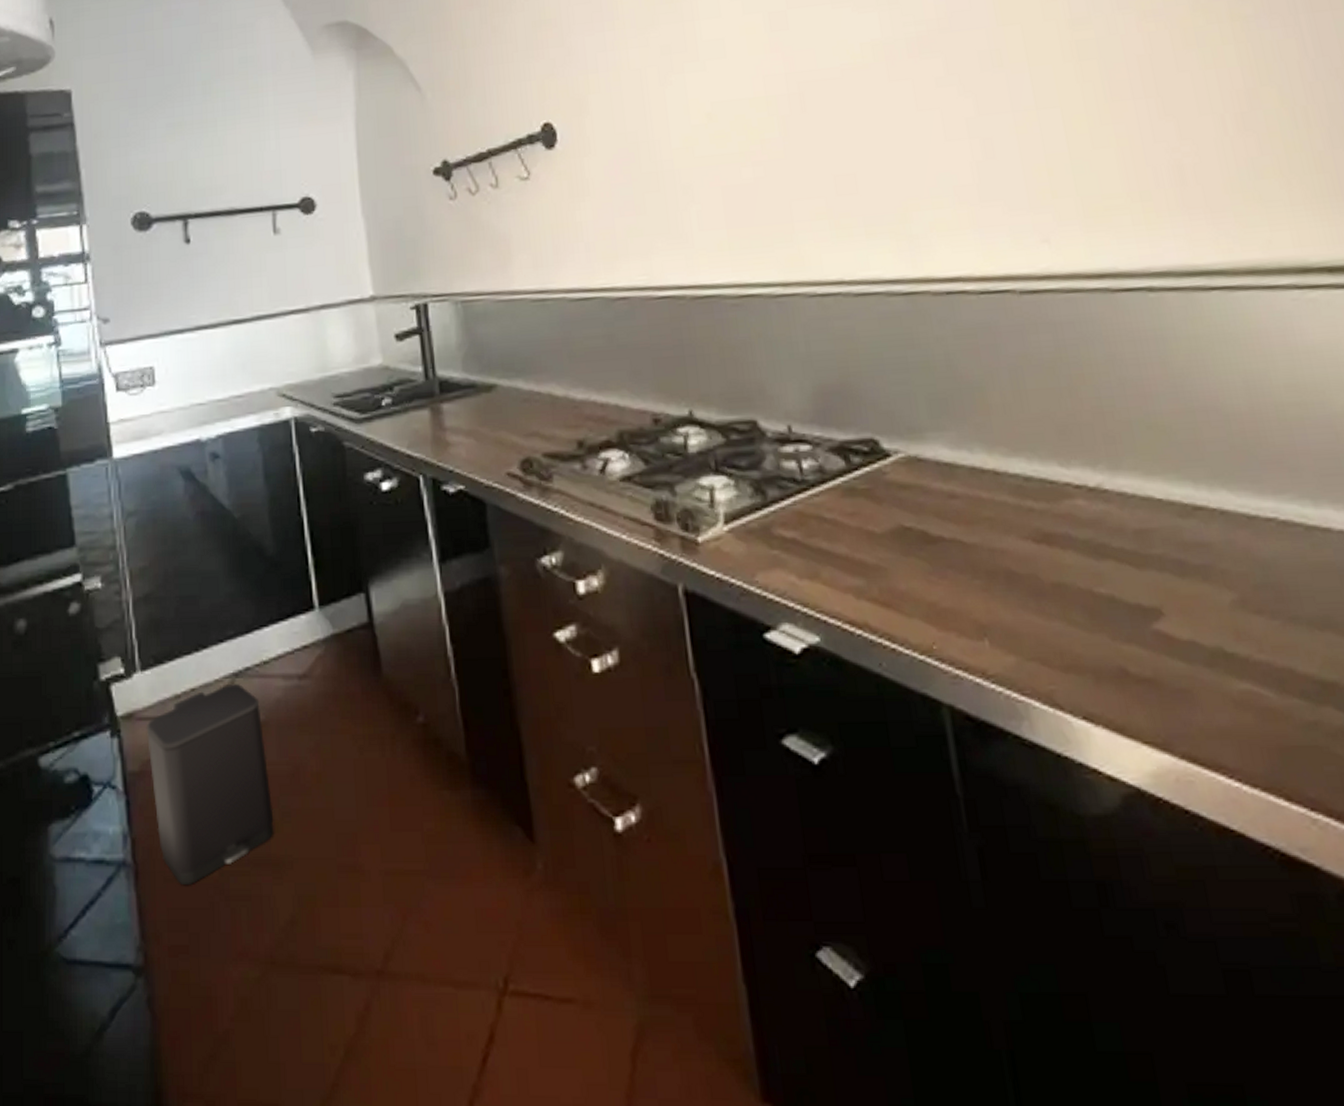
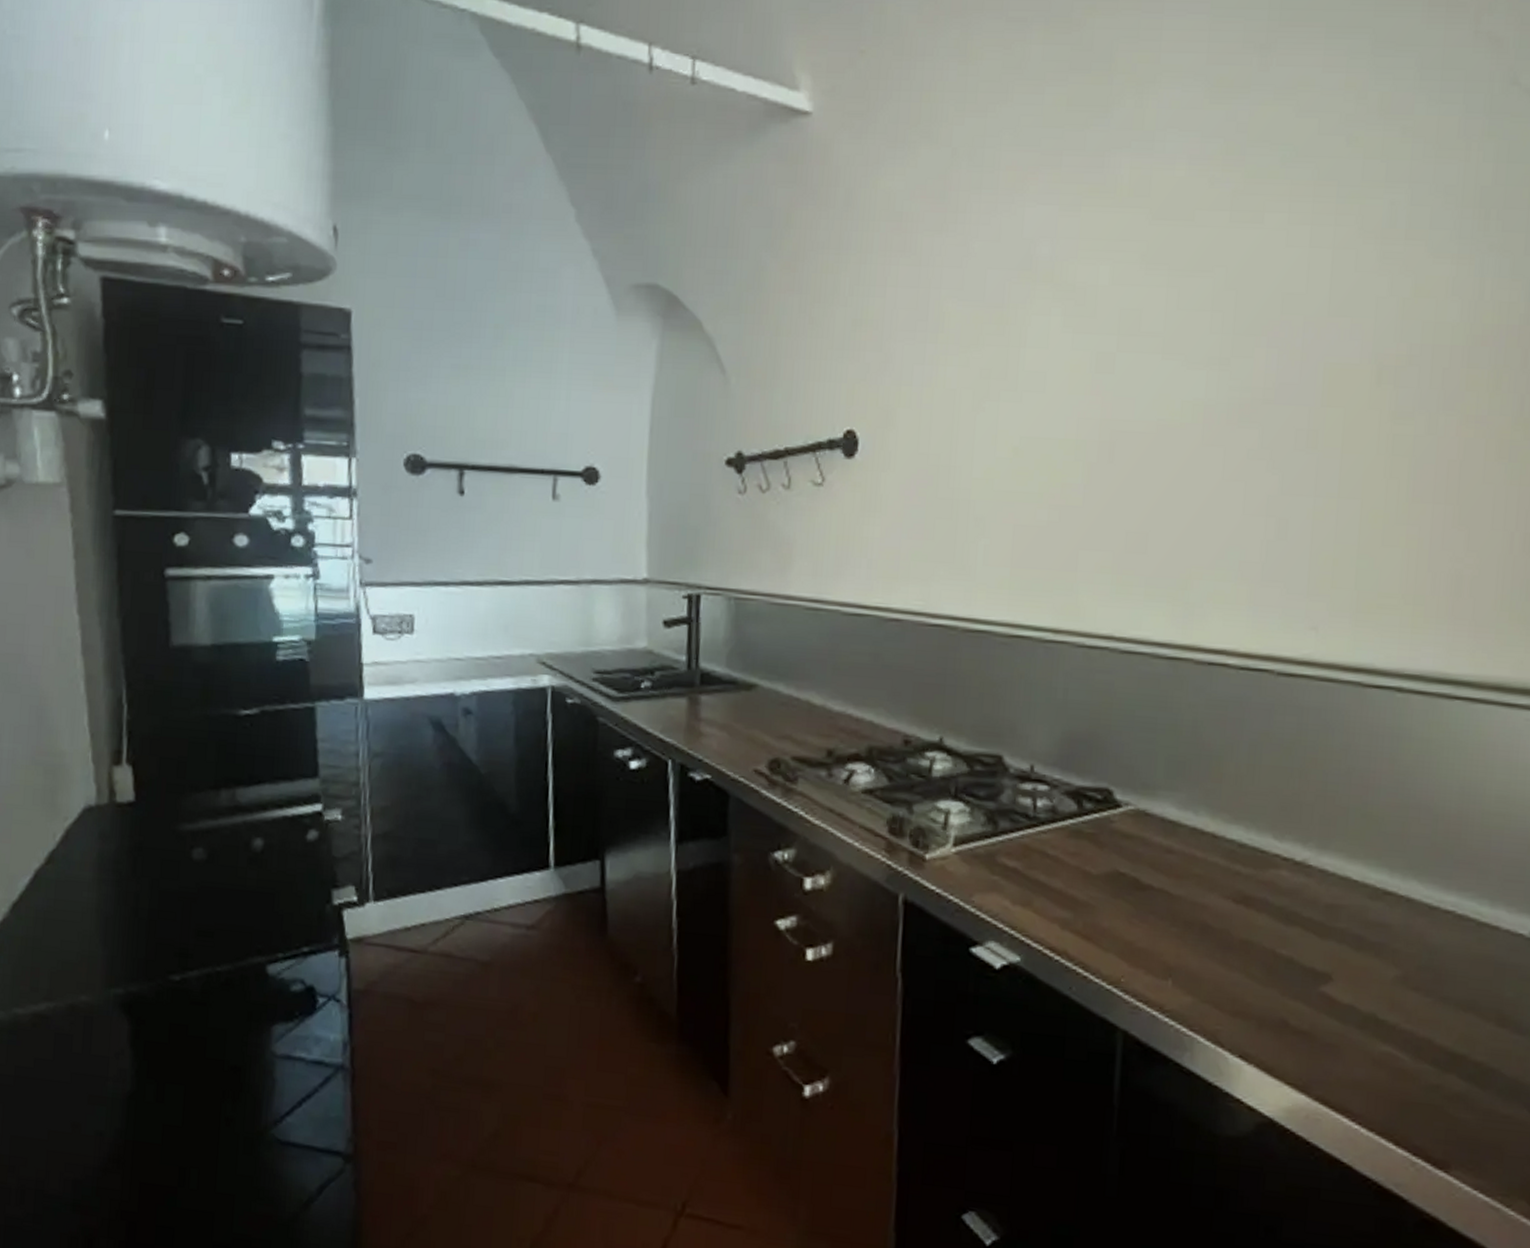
pedal bin: present [146,684,274,886] -> none [373,924,489,1093]

